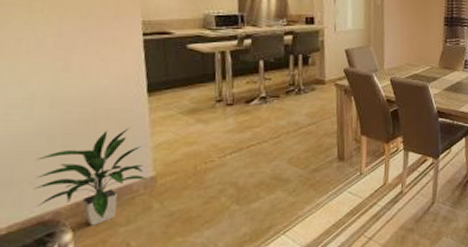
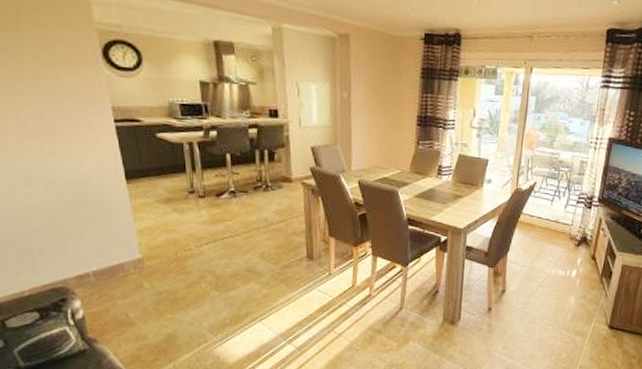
indoor plant: present [33,128,147,226] -> none [41,212,136,296]

